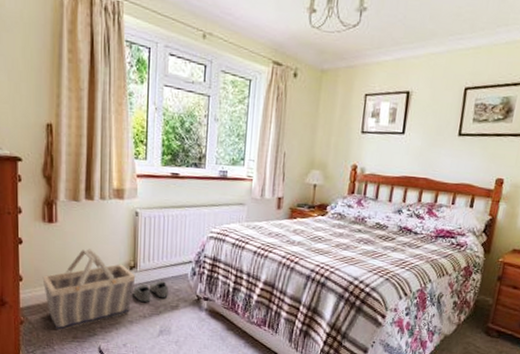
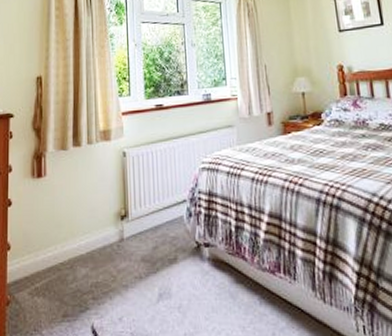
basket: present [42,248,136,331] -> none [30,201,128,309]
shoe: present [133,280,168,302] -> none [126,228,164,258]

